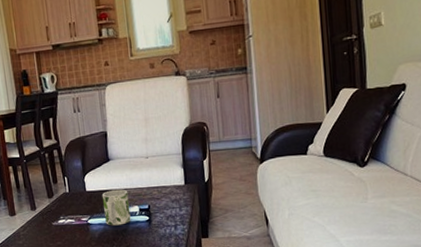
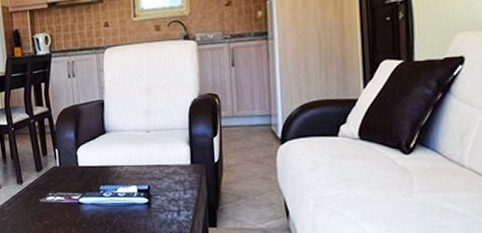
mug: present [102,189,131,226] -> none [95,166,128,207]

